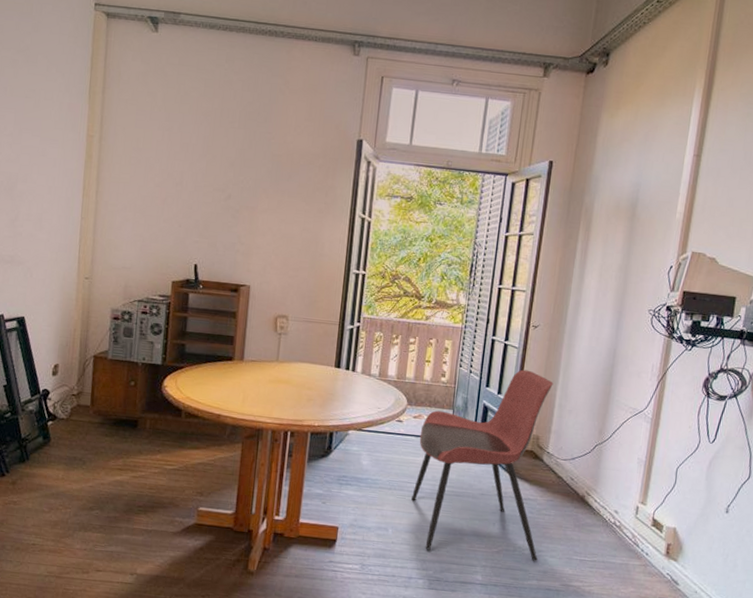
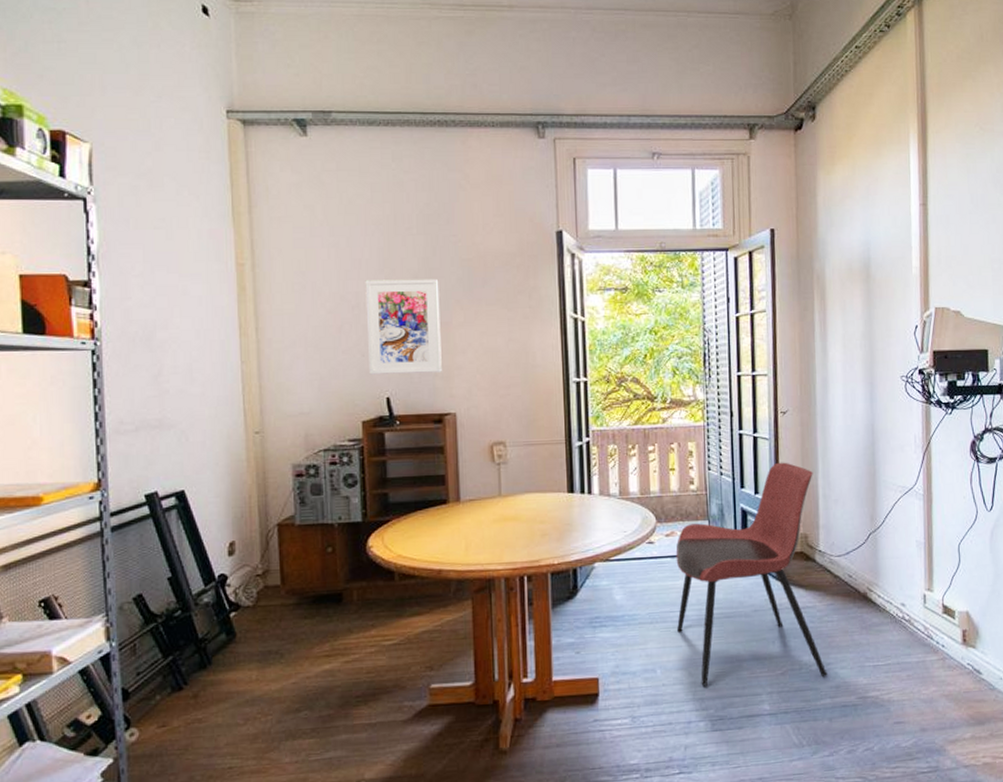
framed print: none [183,162,251,249] -> present [365,278,442,375]

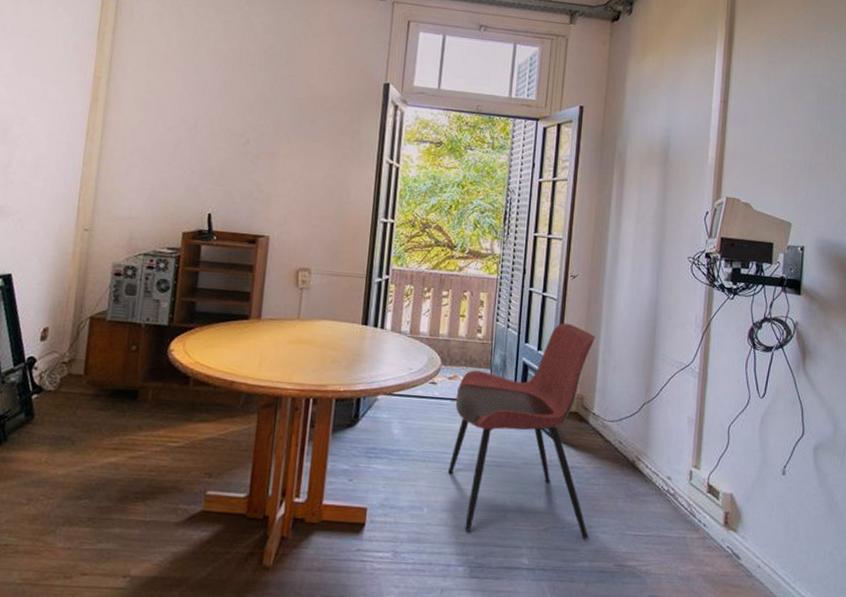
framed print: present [365,278,442,375] -> none [196,105,272,197]

